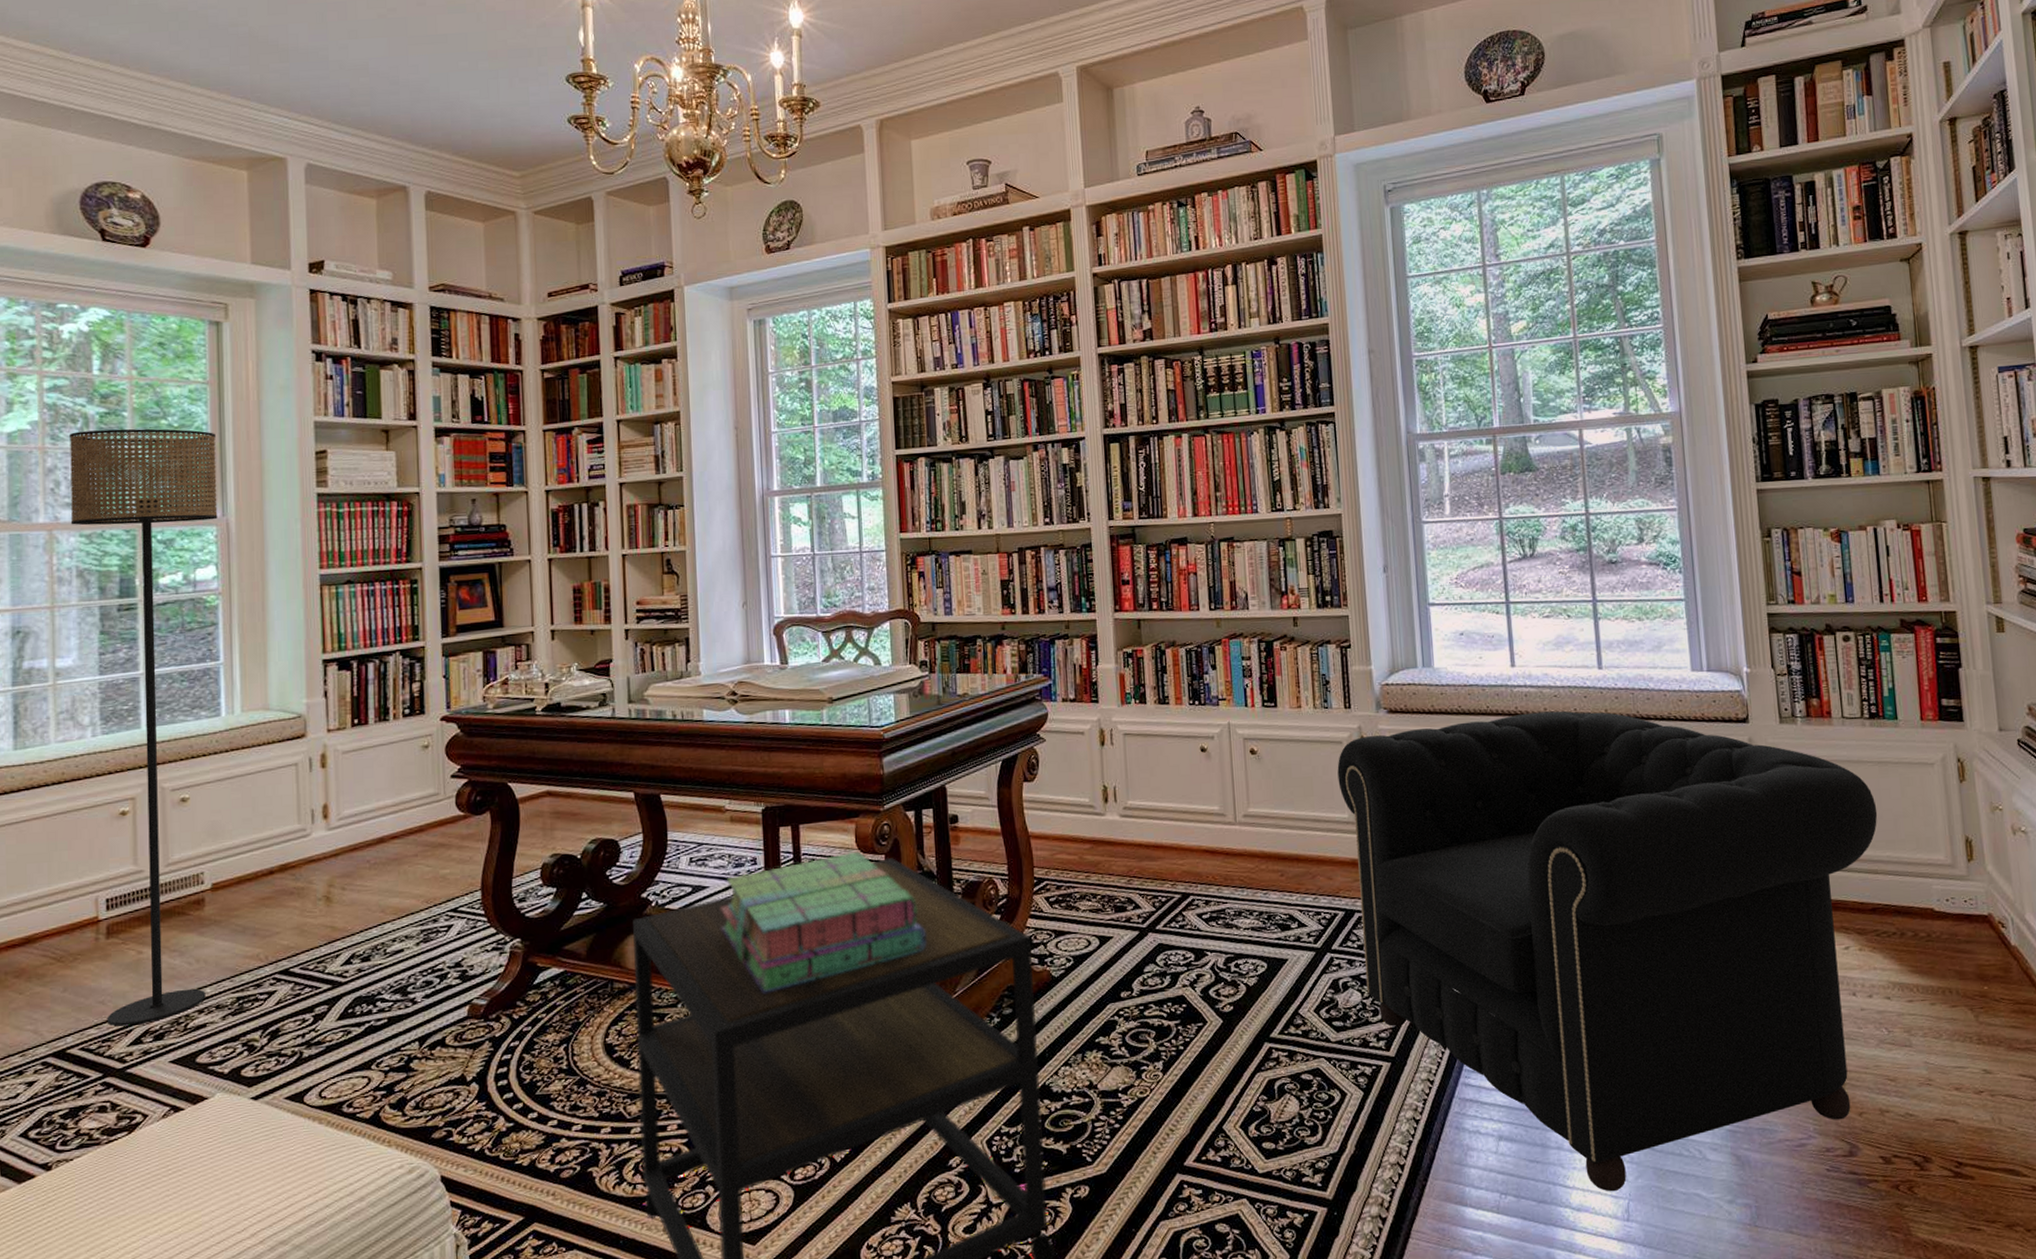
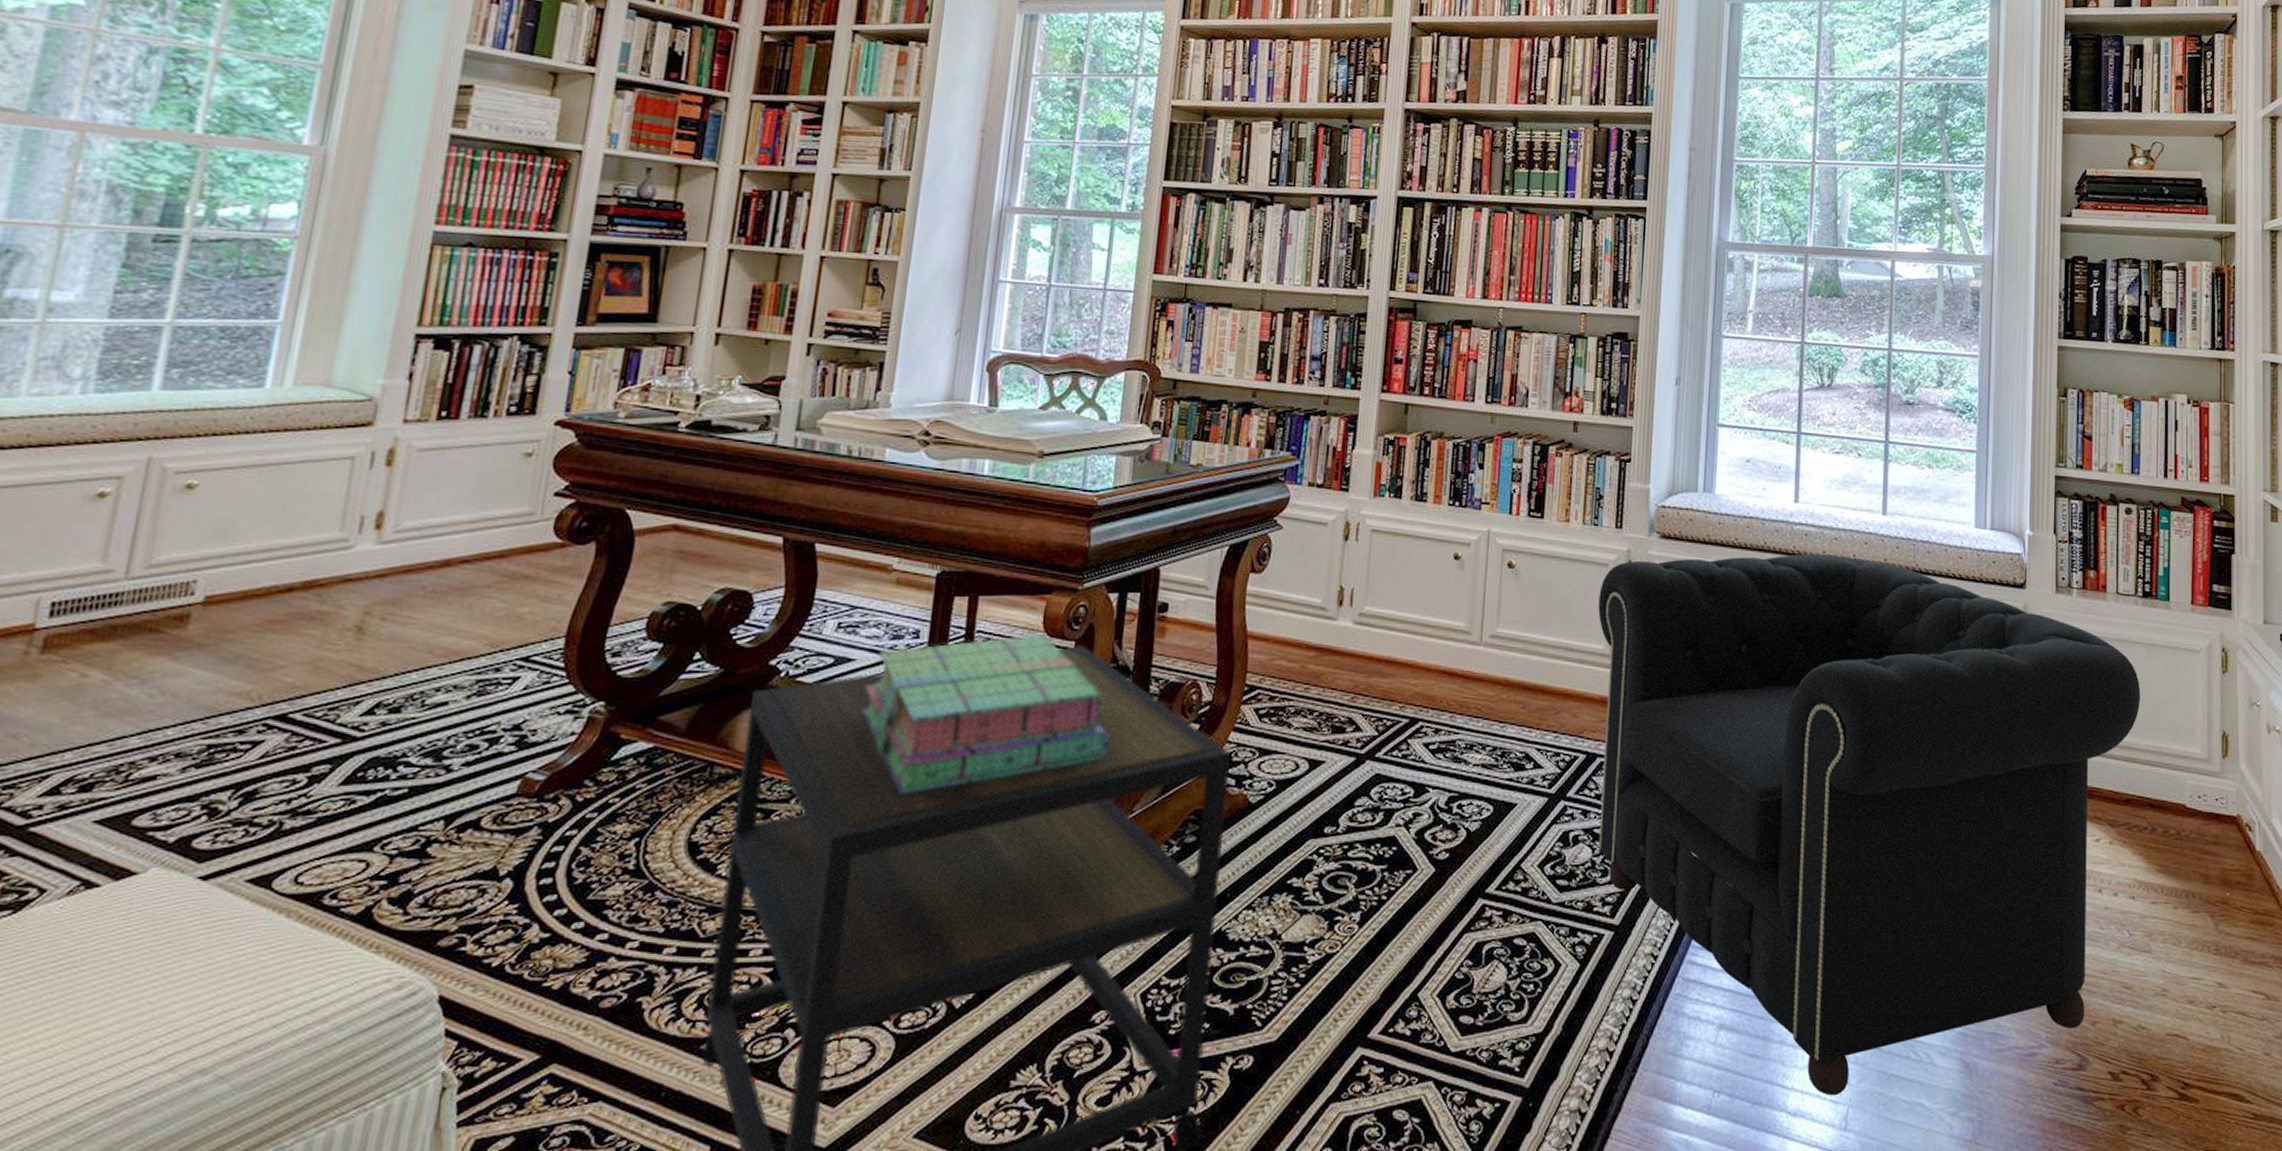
floor lamp: present [70,428,218,1026] -> none [16,17,333,770]

